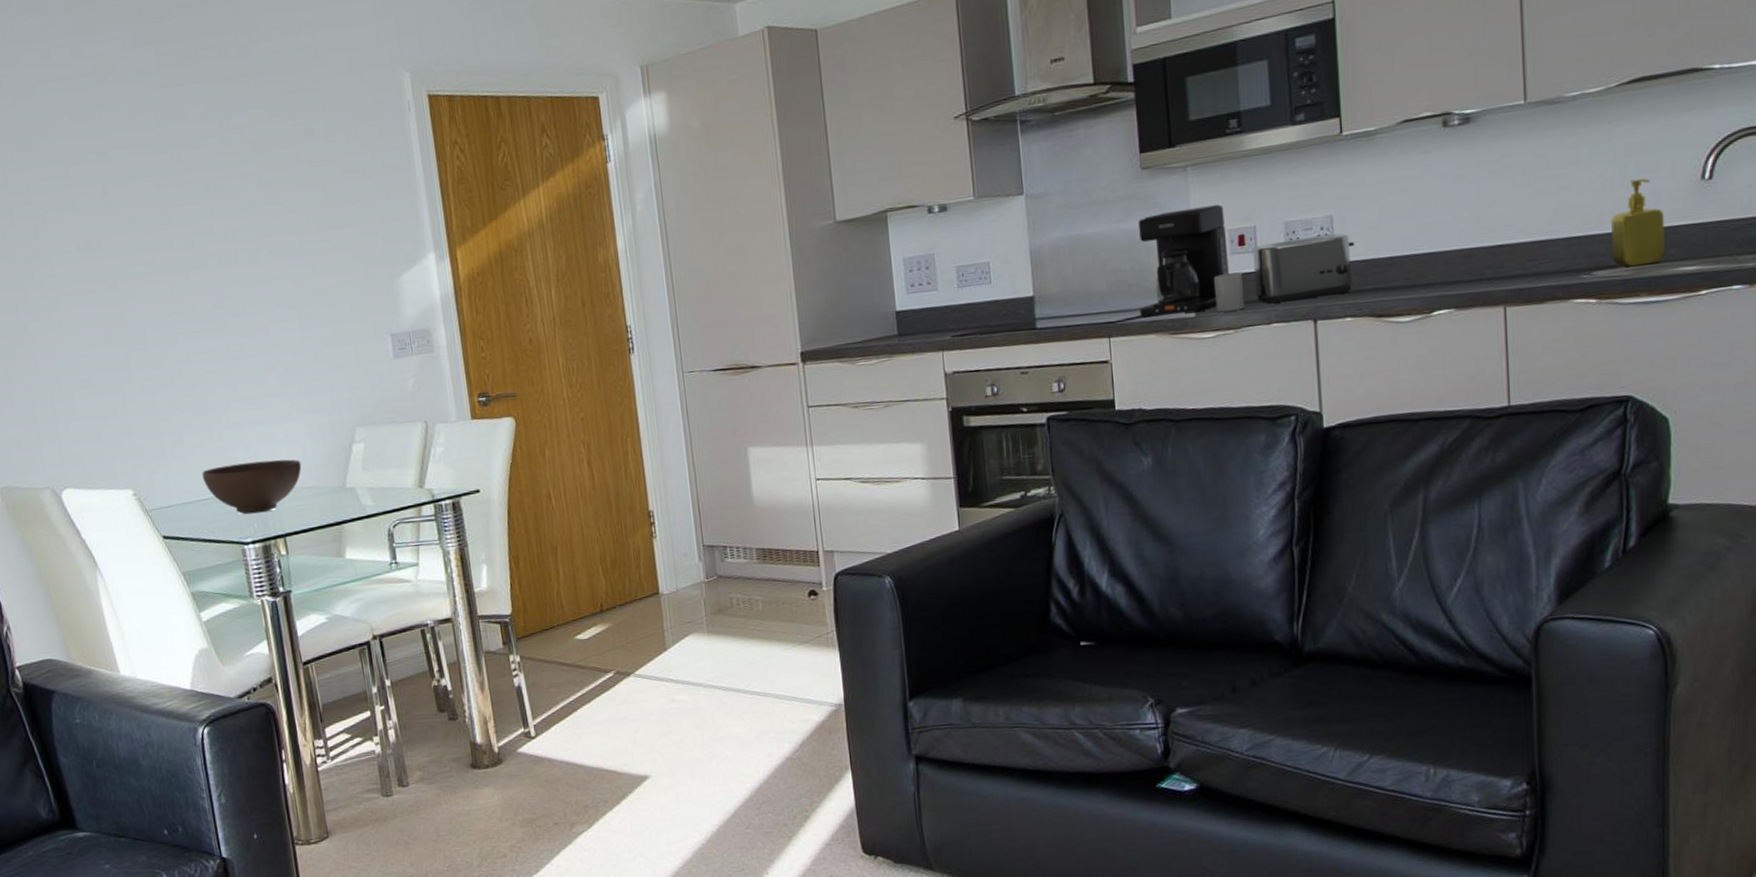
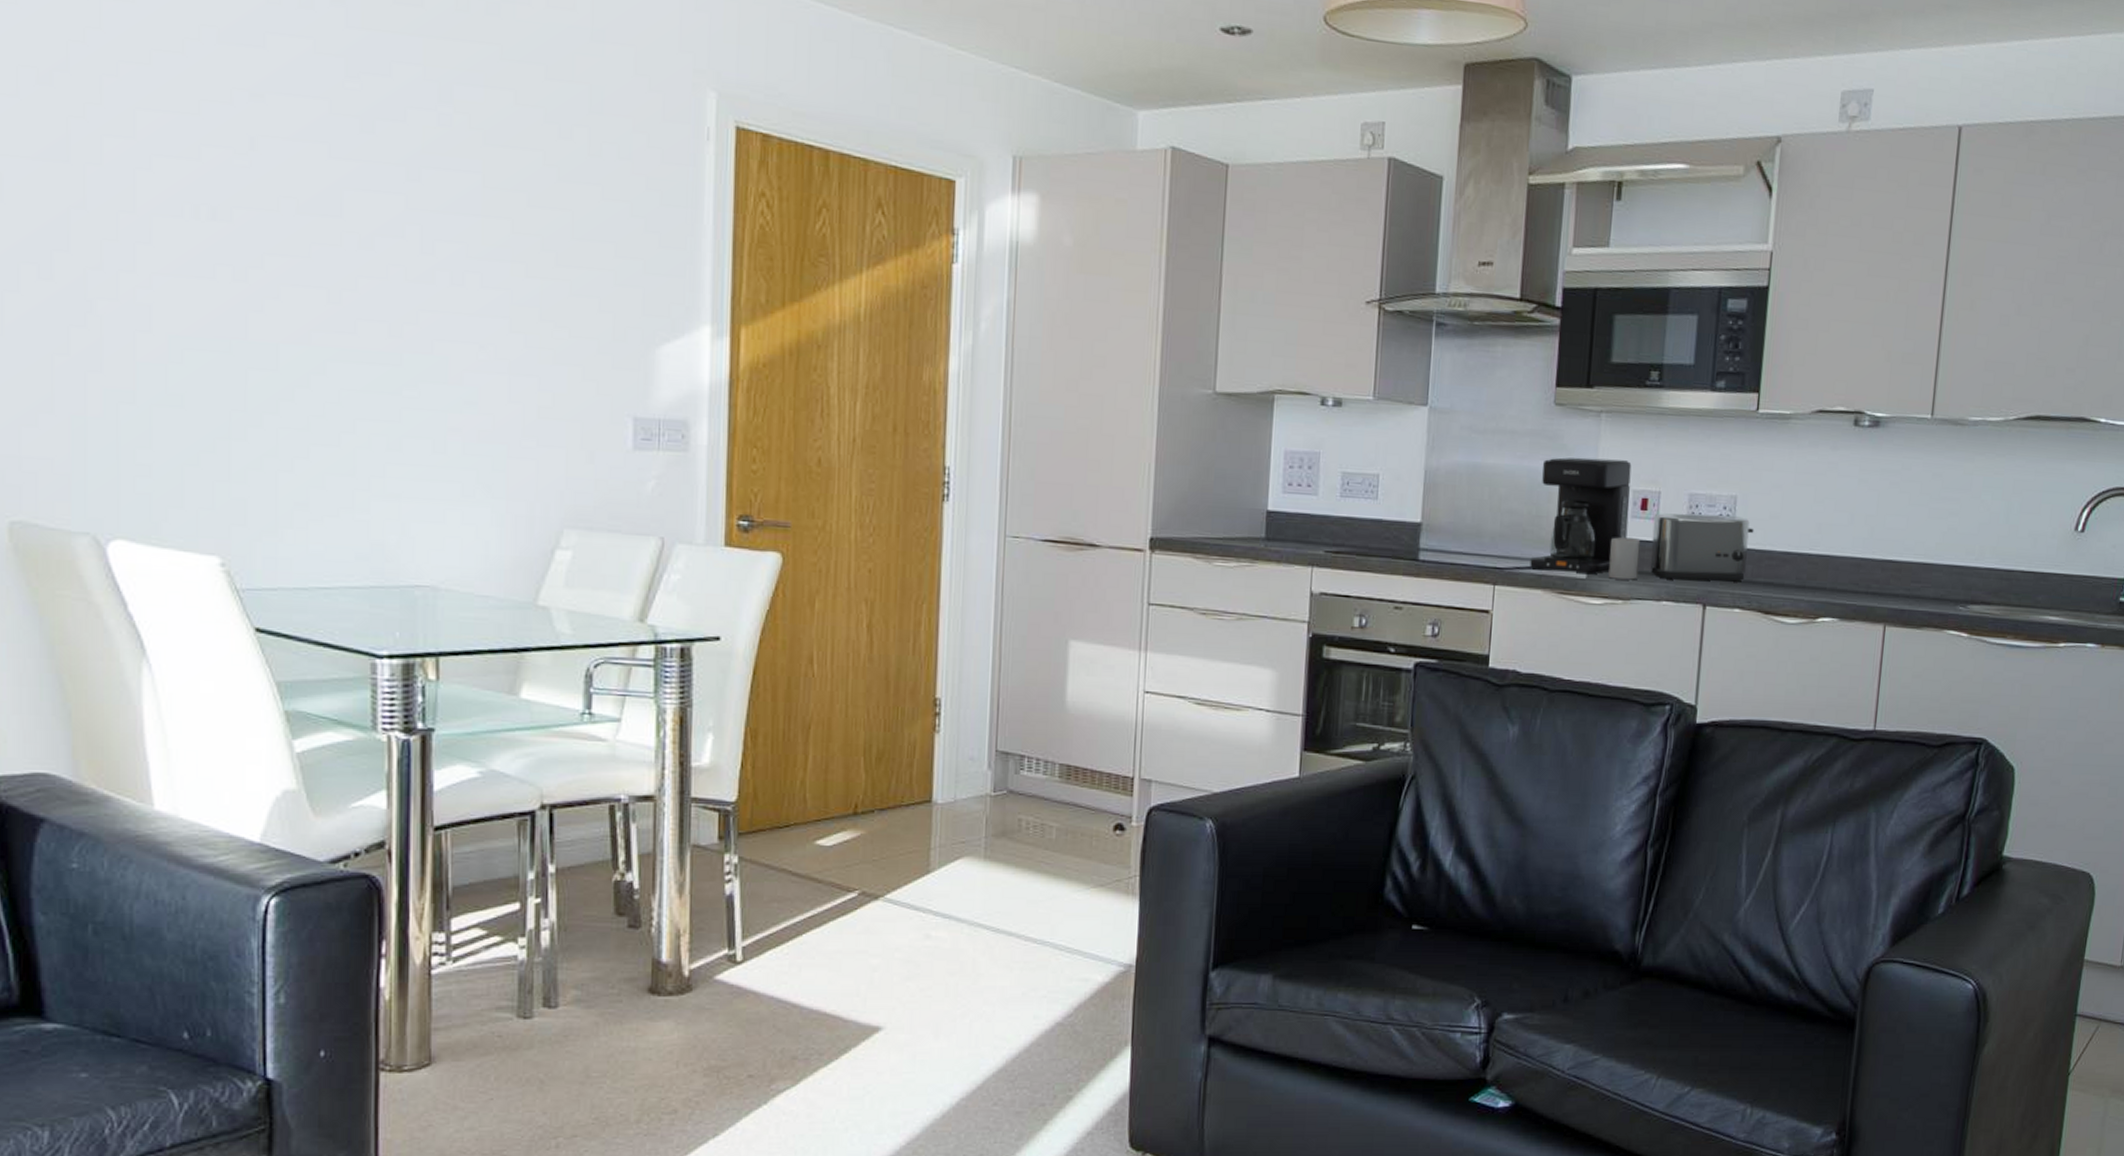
bowl: present [202,459,302,514] -> none [330,547,479,619]
soap dispenser: present [1611,178,1665,267] -> none [1987,518,2038,608]

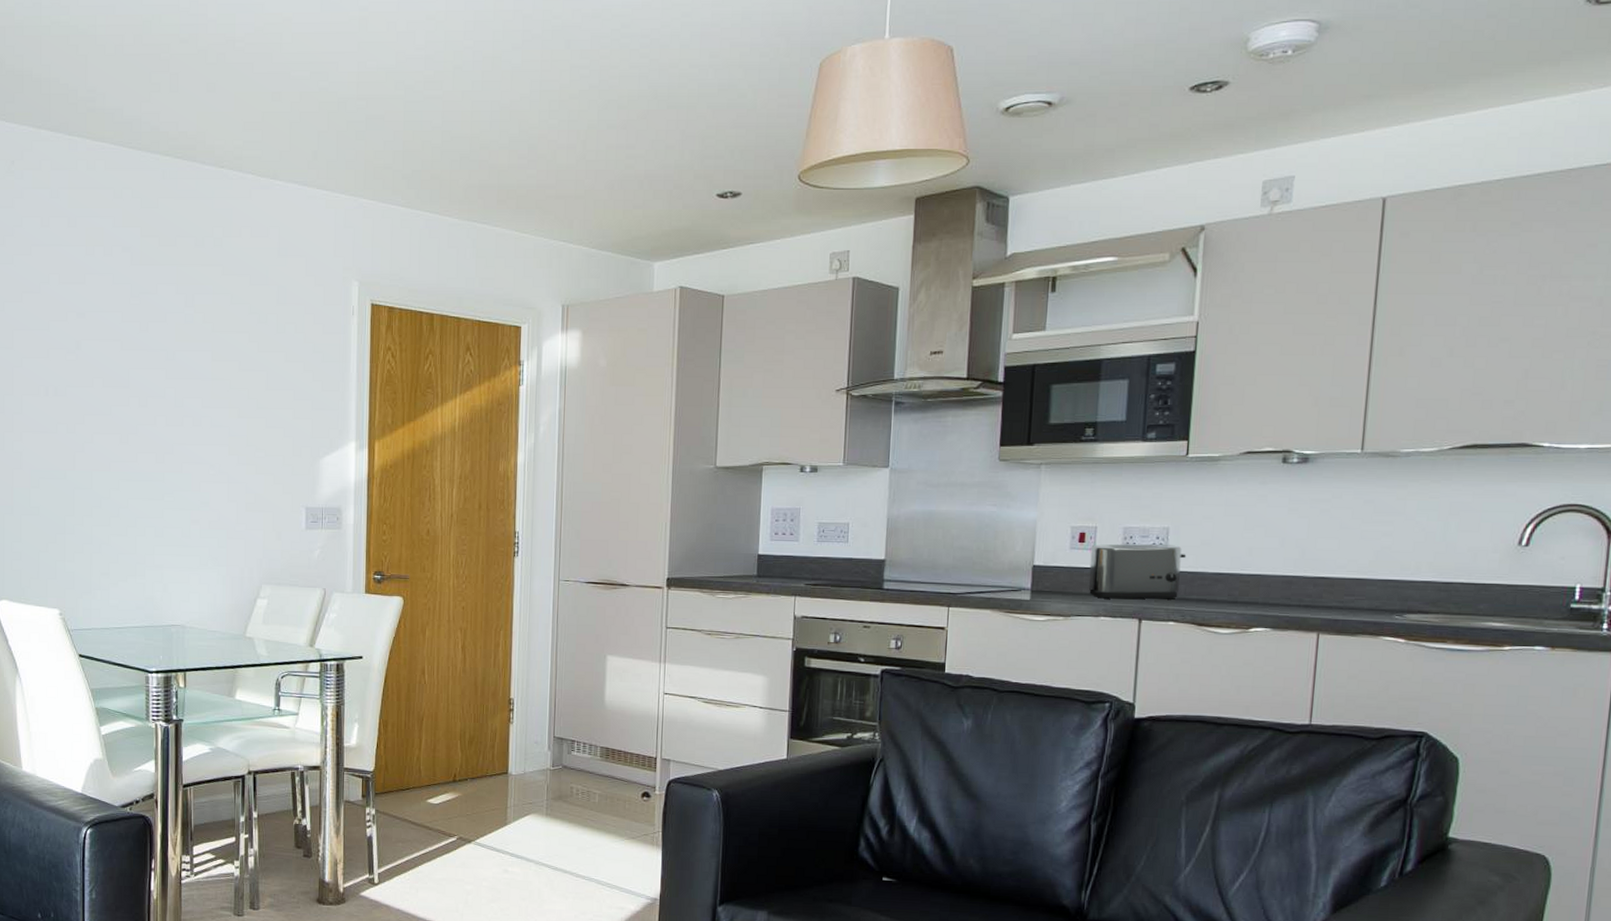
coffee maker: present [1530,457,1632,575] -> none [979,502,1070,597]
mug: present [1608,537,1641,580] -> none [1050,565,1079,600]

